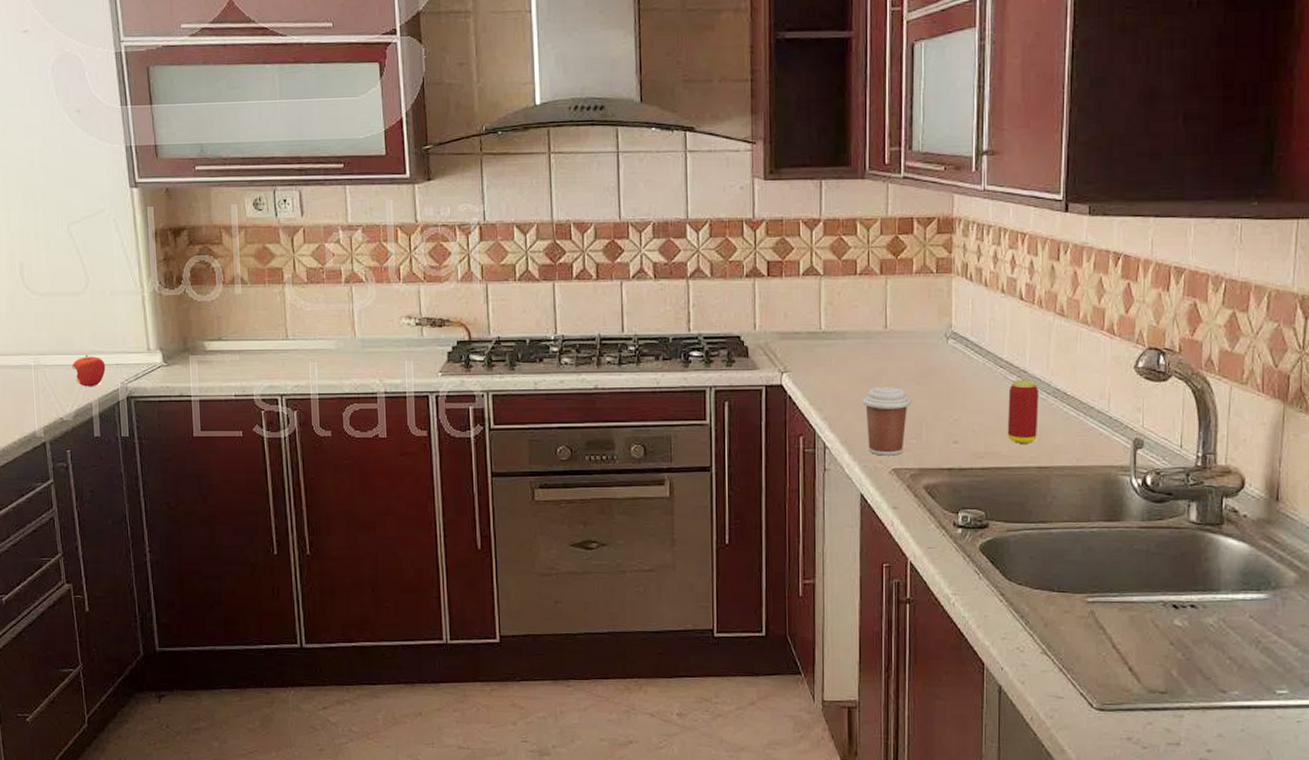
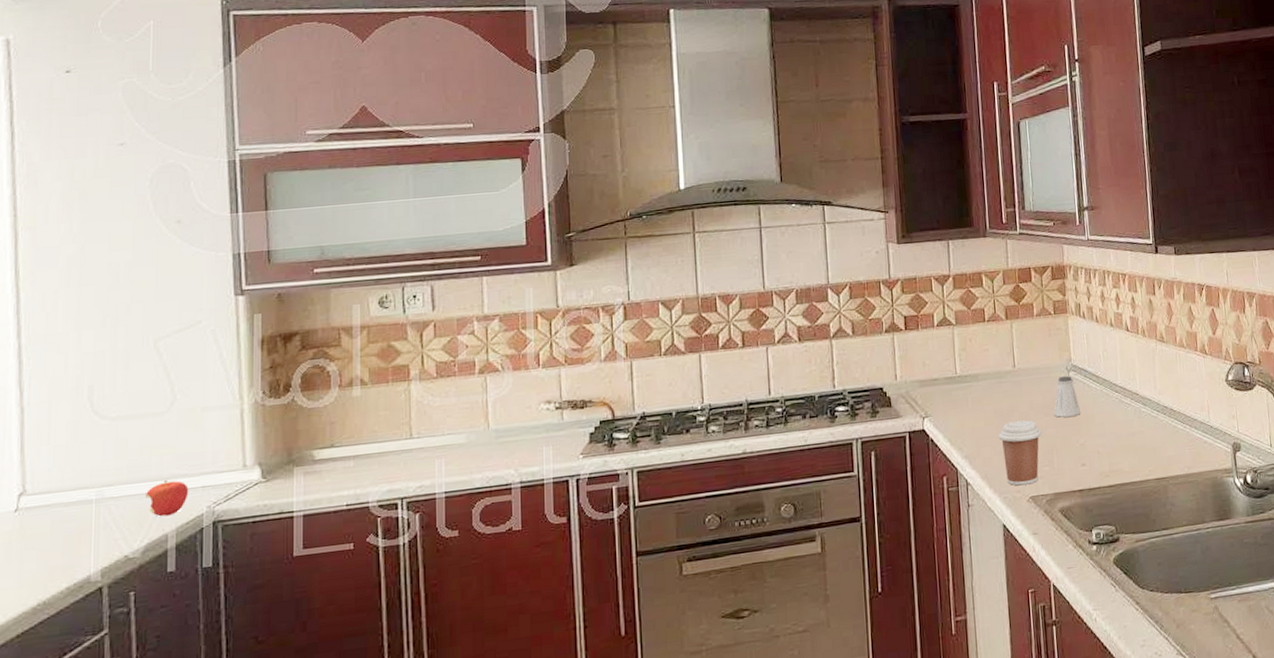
saltshaker: none [927,343,958,389] -> present [1054,376,1081,418]
beverage can: present [1007,379,1039,443] -> none [1124,400,1153,459]

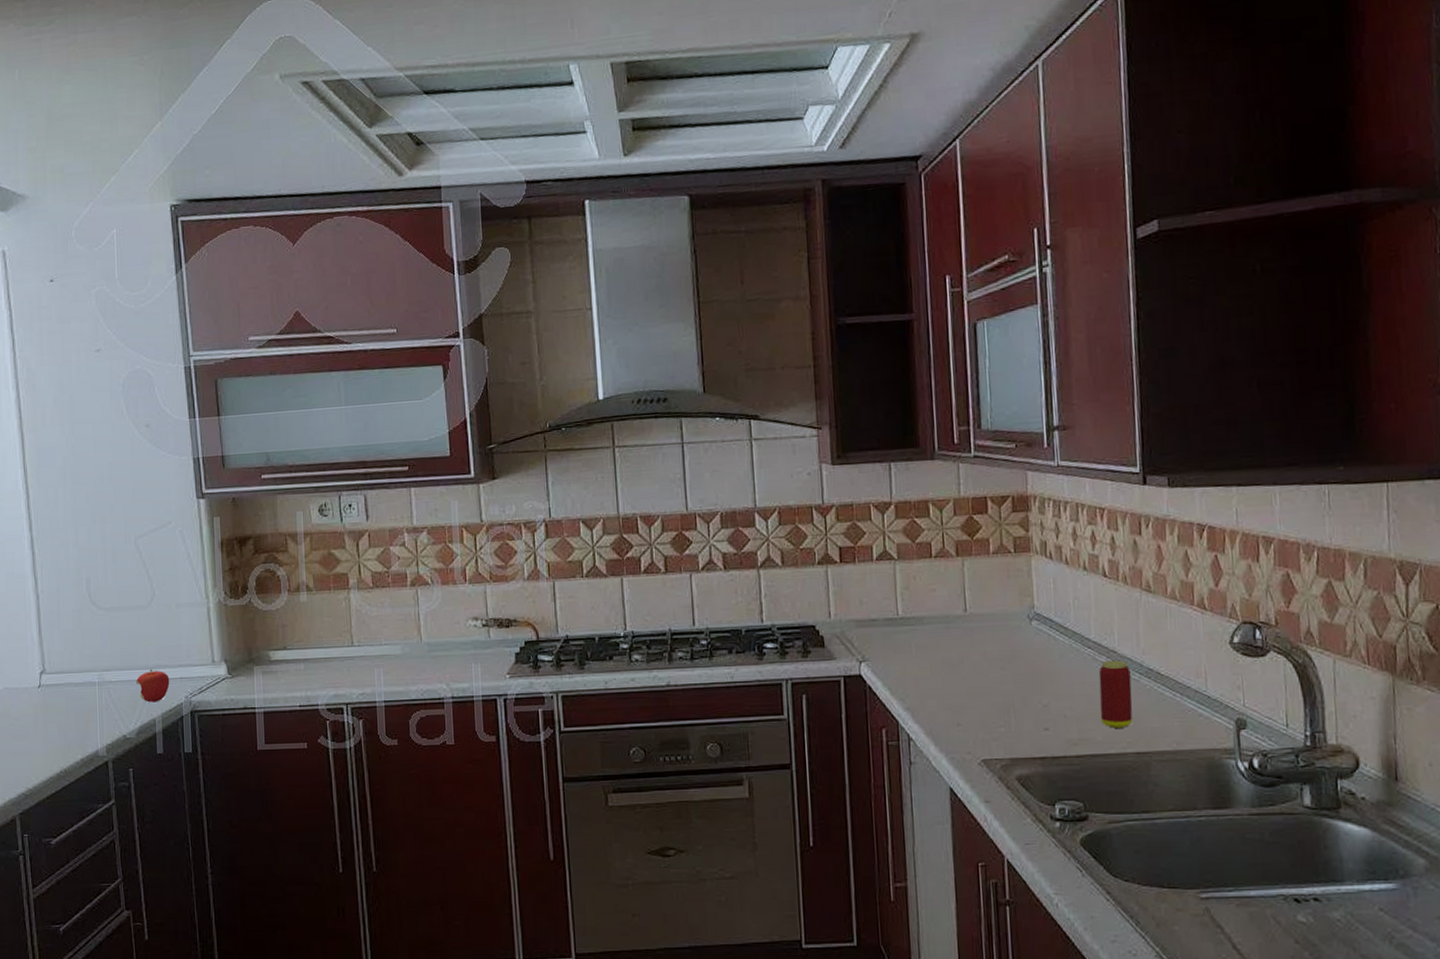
coffee cup: present [998,420,1042,486] -> none [945,673,997,746]
saltshaker: present [1054,376,1081,418] -> none [1012,625,1045,674]
beverage can: none [1124,400,1153,459] -> present [1098,660,1133,728]

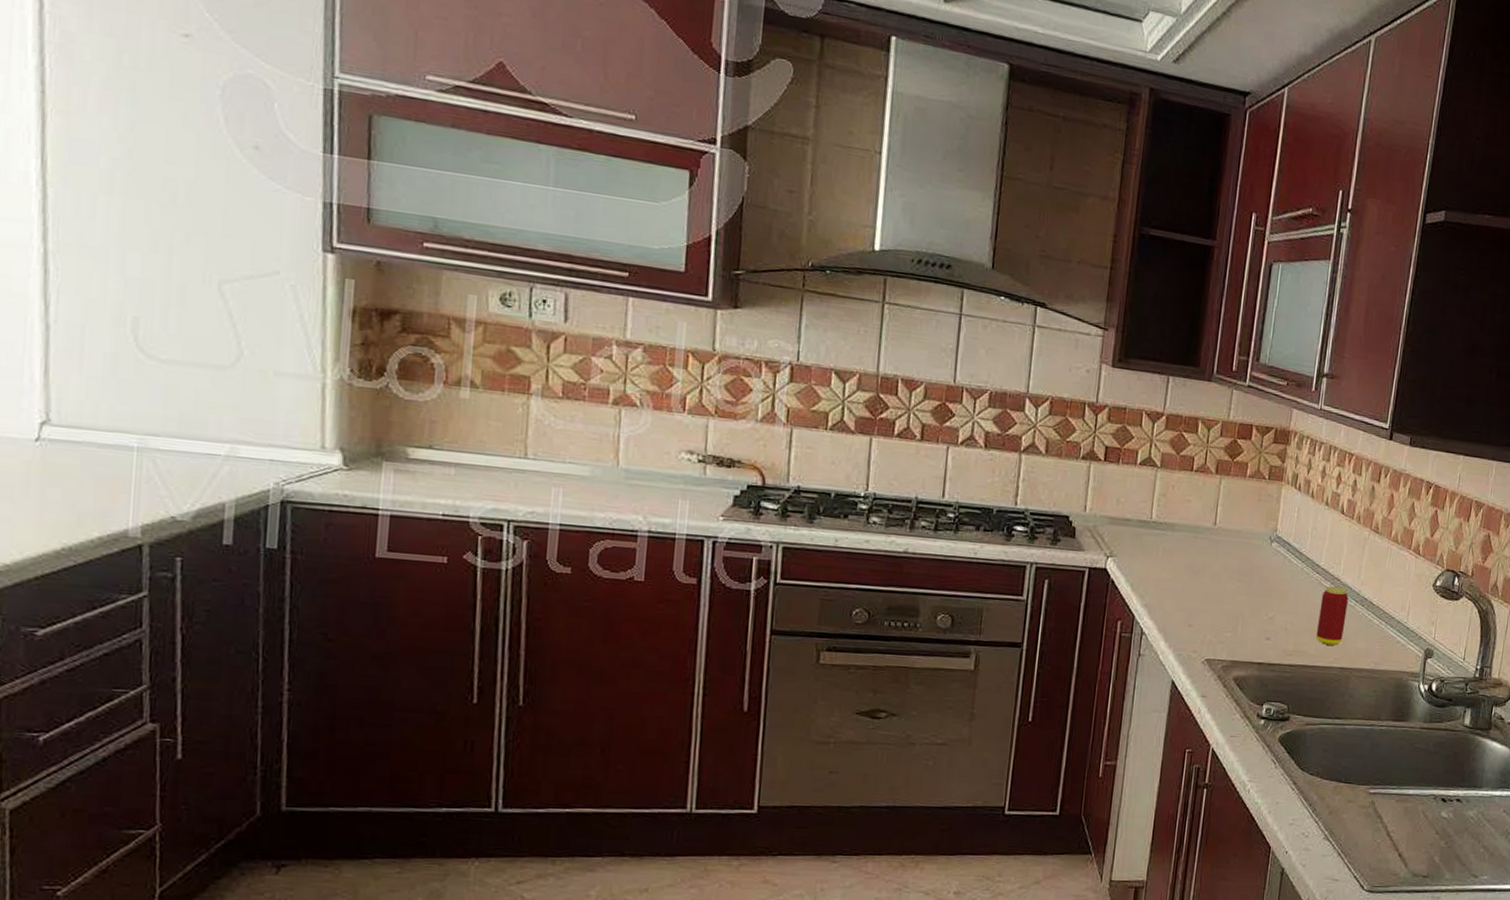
apple: present [136,670,170,703] -> none [200,444,254,484]

